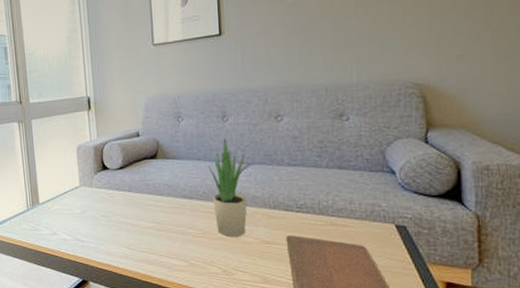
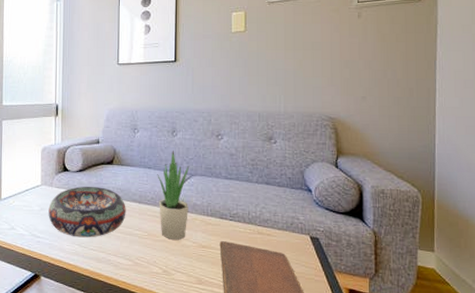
decorative bowl: none [90,184,176,240] -> present [48,187,126,238]

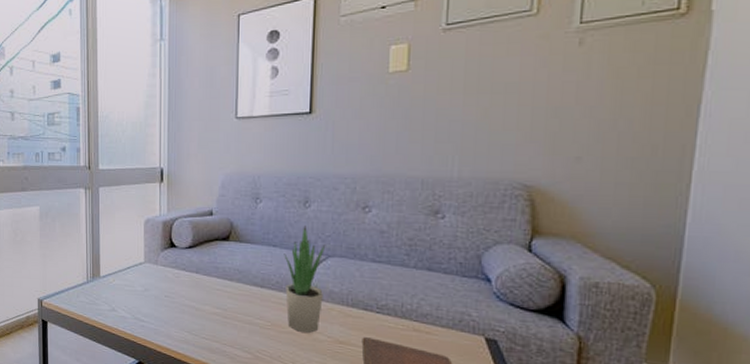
decorative bowl: present [48,187,126,238] -> none [153,265,245,325]

